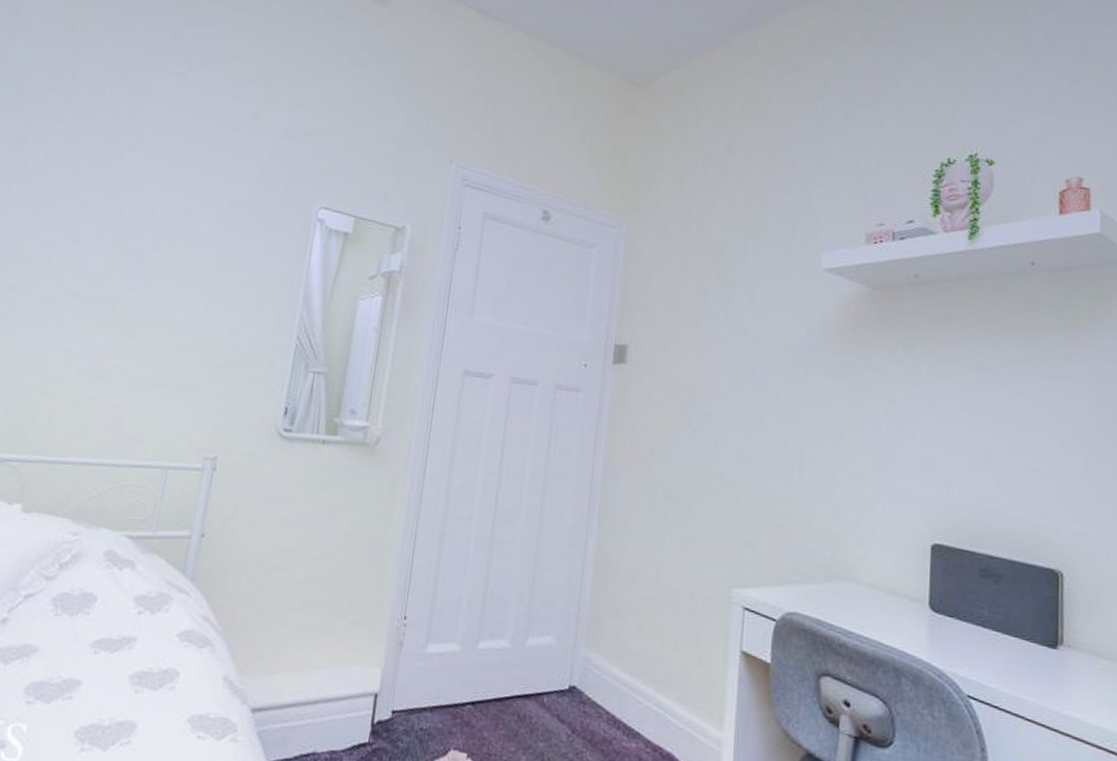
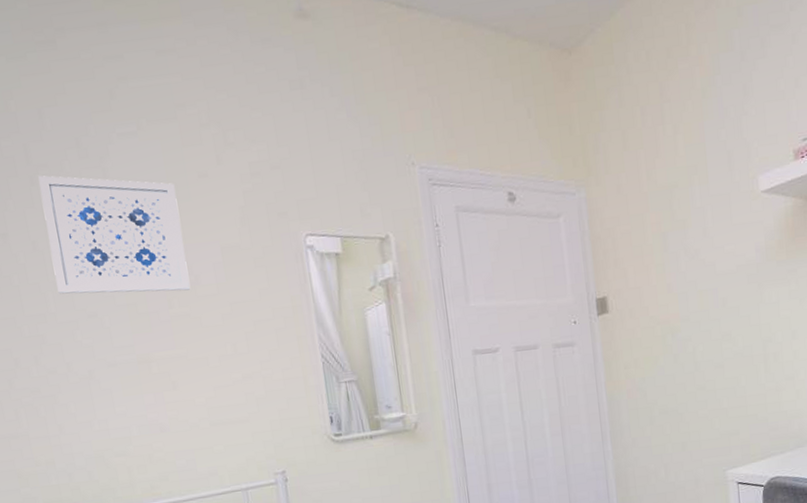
wall art: none [51,94,205,236] -> present [38,175,191,294]

